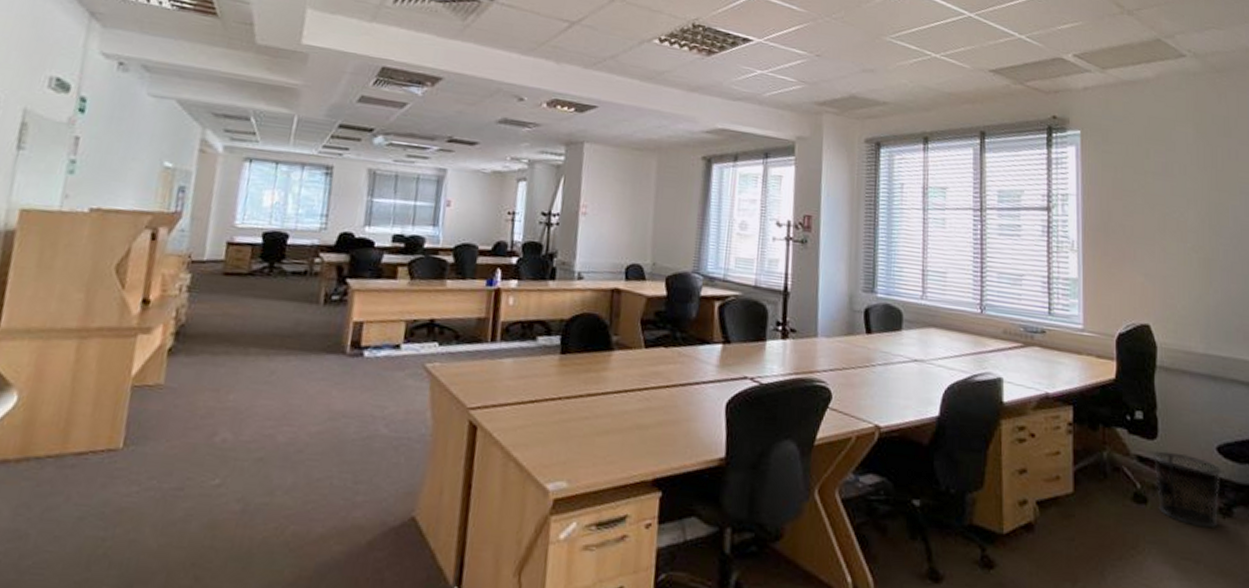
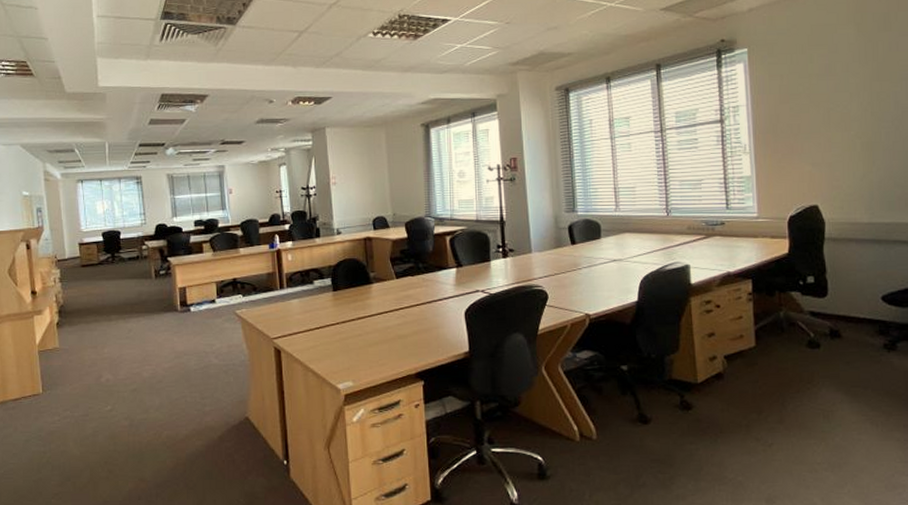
waste bin: present [1152,451,1222,529] -> none [823,305,886,361]

